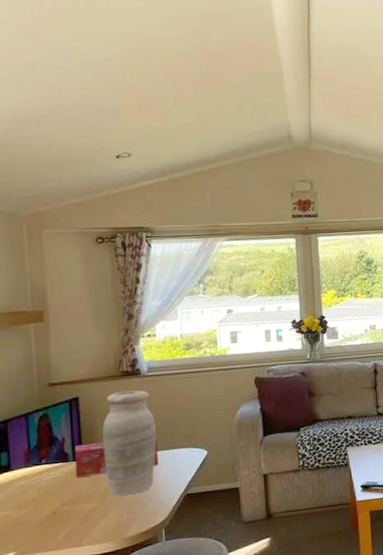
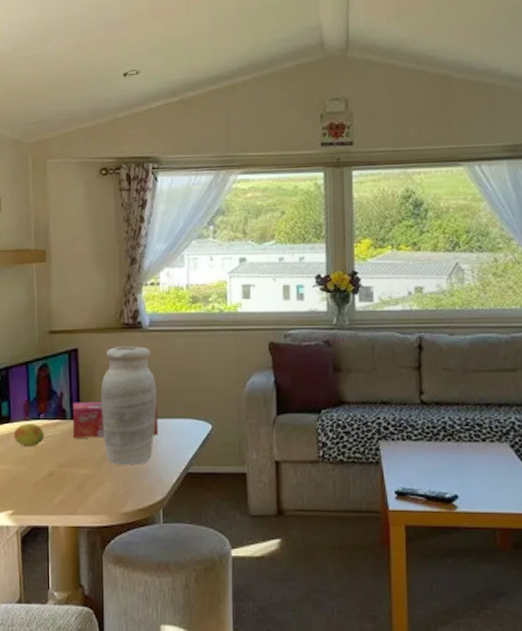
fruit: none [14,469,47,492] -> present [13,424,45,447]

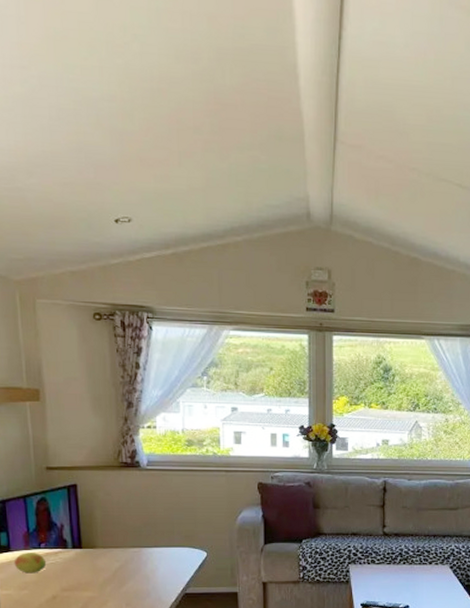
tissue box: present [72,402,158,438] -> none [73,533,158,565]
vase: present [100,345,157,465] -> none [101,482,156,588]

